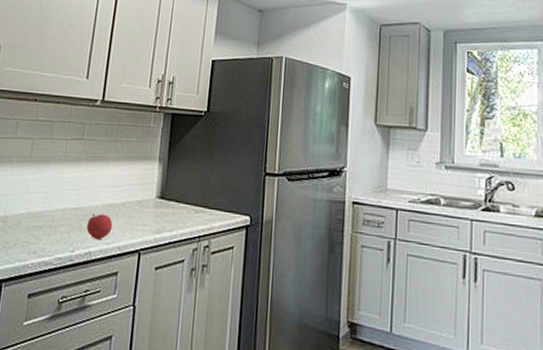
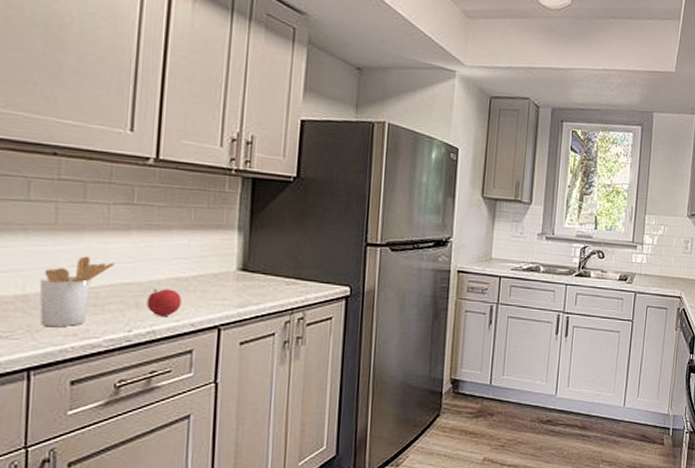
utensil holder: none [13,184,67,245] -> present [39,256,115,328]

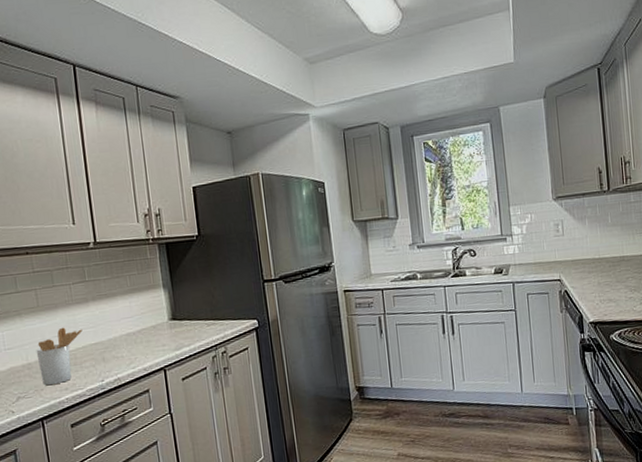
fruit: present [146,288,182,317] -> none [109,343,135,367]

